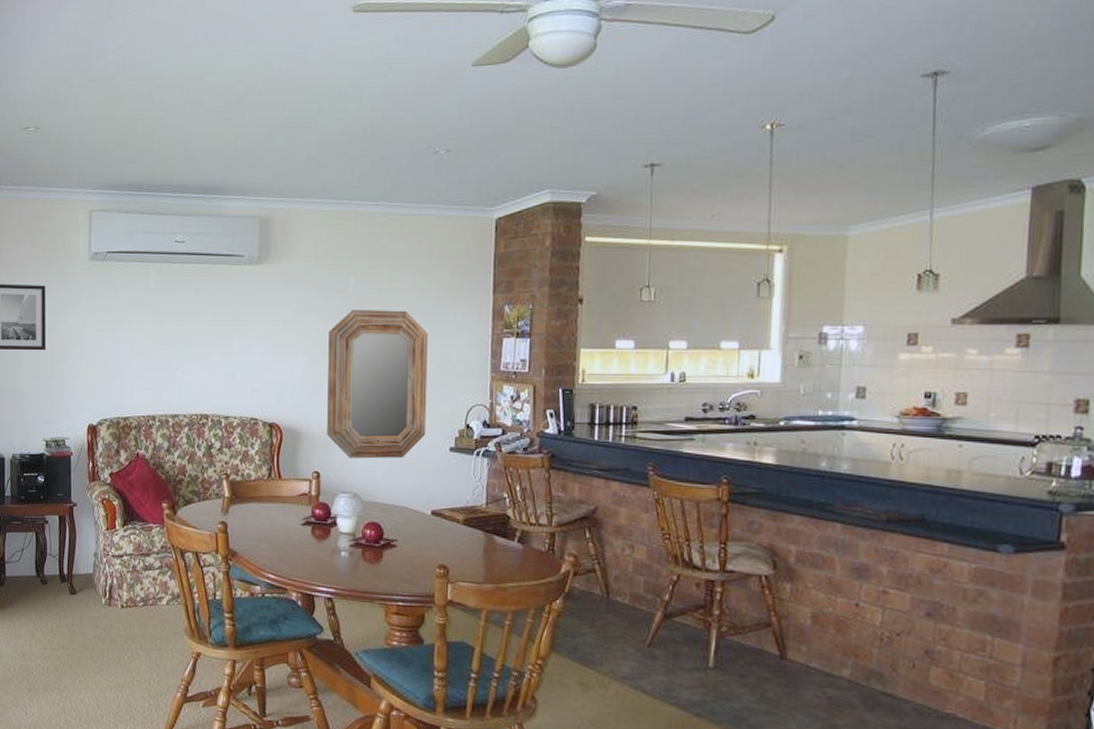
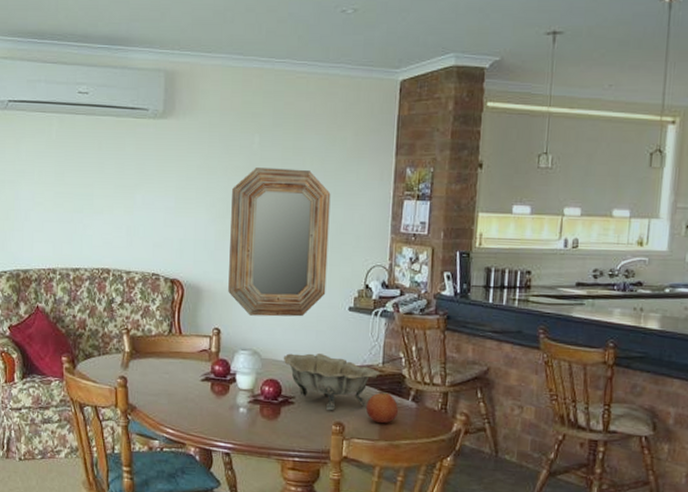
decorative bowl: none [384,495,485,554] -> present [283,353,381,411]
fruit: none [470,534,505,566] -> present [365,392,399,424]

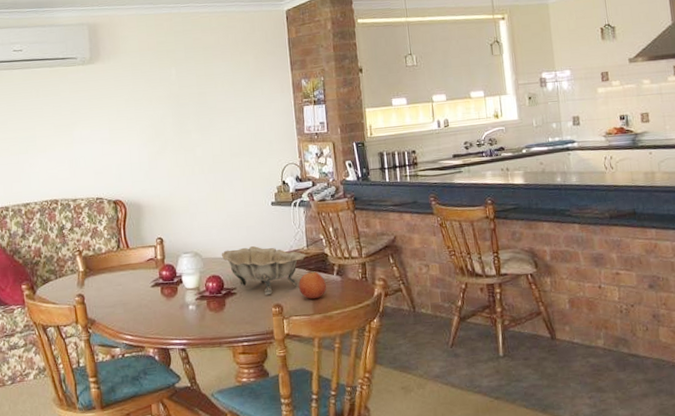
home mirror: present [228,168,331,317] -> none [158,92,250,222]

